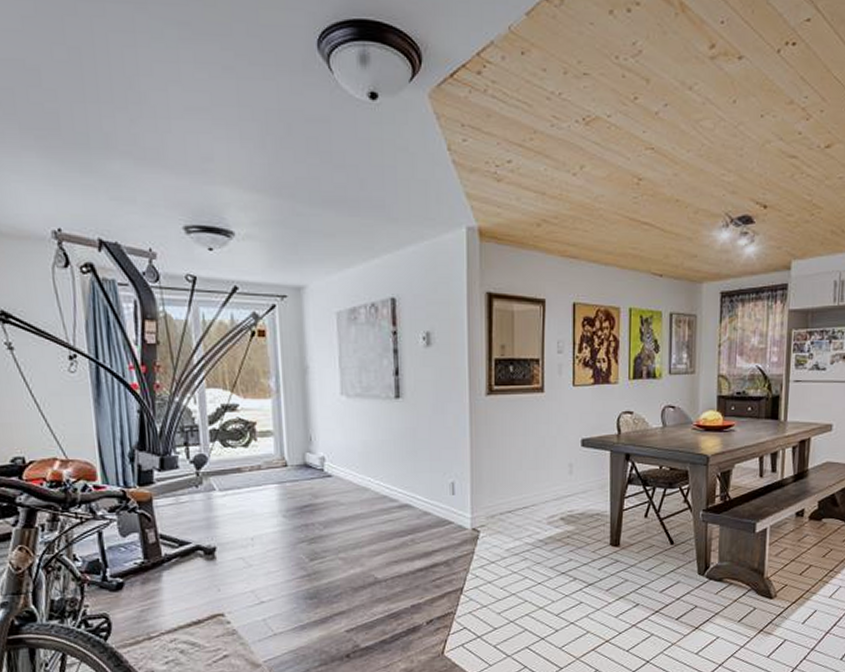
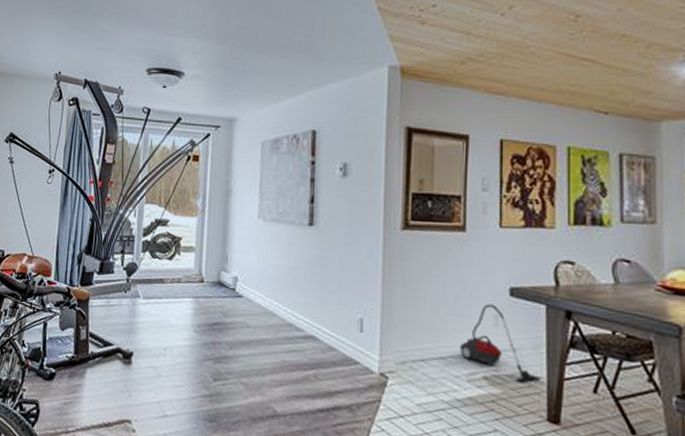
vacuum cleaner: none [541,455,605,519] -> present [460,304,540,384]

